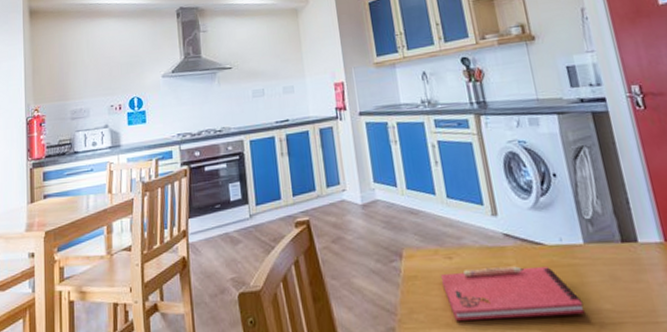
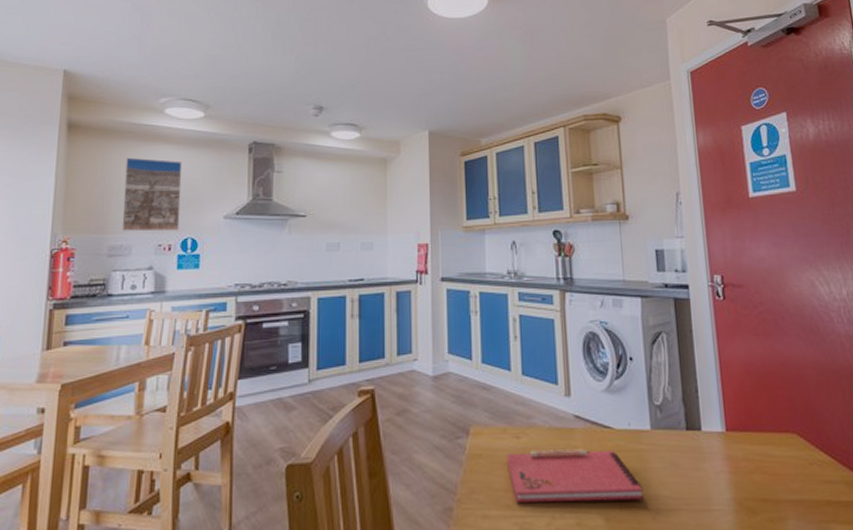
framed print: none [78,31,126,97] -> present [121,157,183,232]

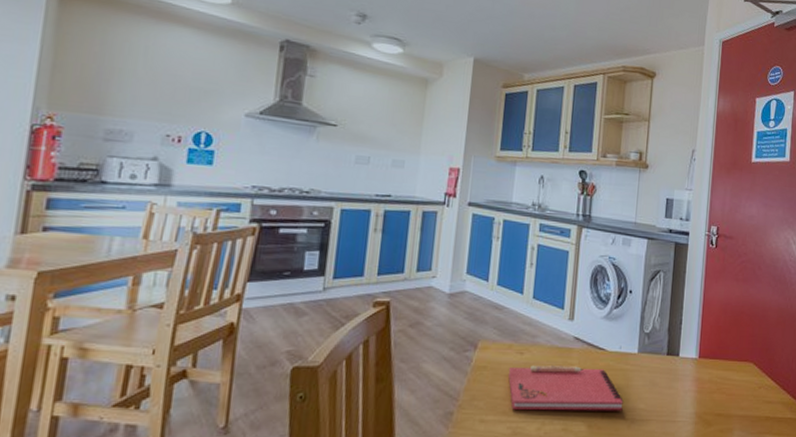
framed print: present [121,157,183,232] -> none [122,34,202,123]

